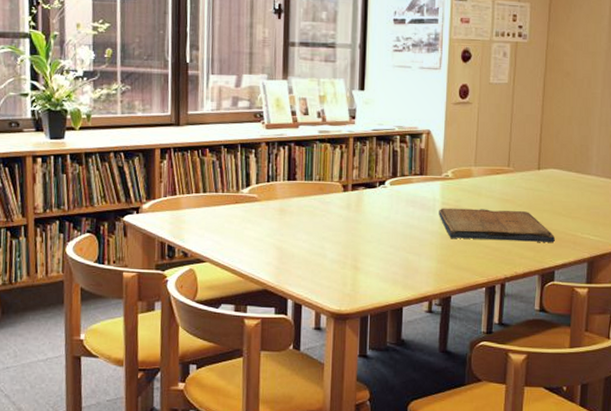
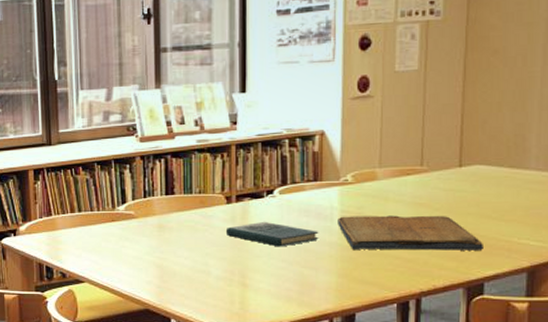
book: none [341,209,423,234] -> present [225,221,319,247]

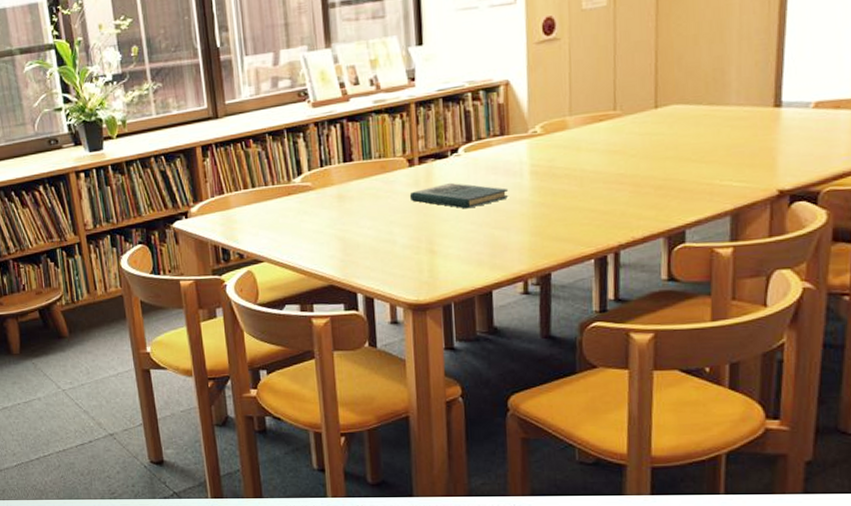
religious icon: present [338,215,483,251] -> none [528,162,684,205]

